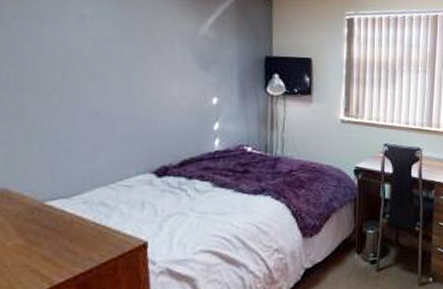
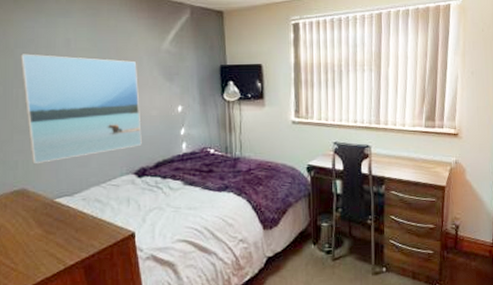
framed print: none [17,26,167,158] -> present [20,54,142,163]

